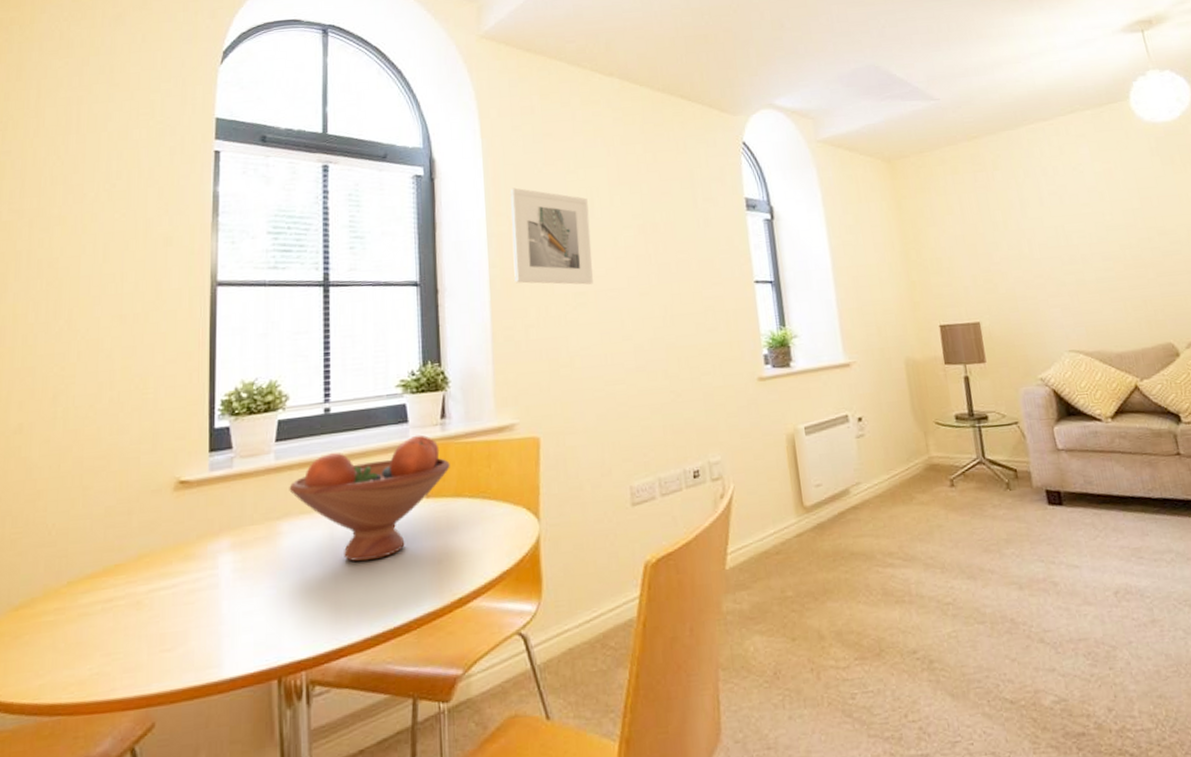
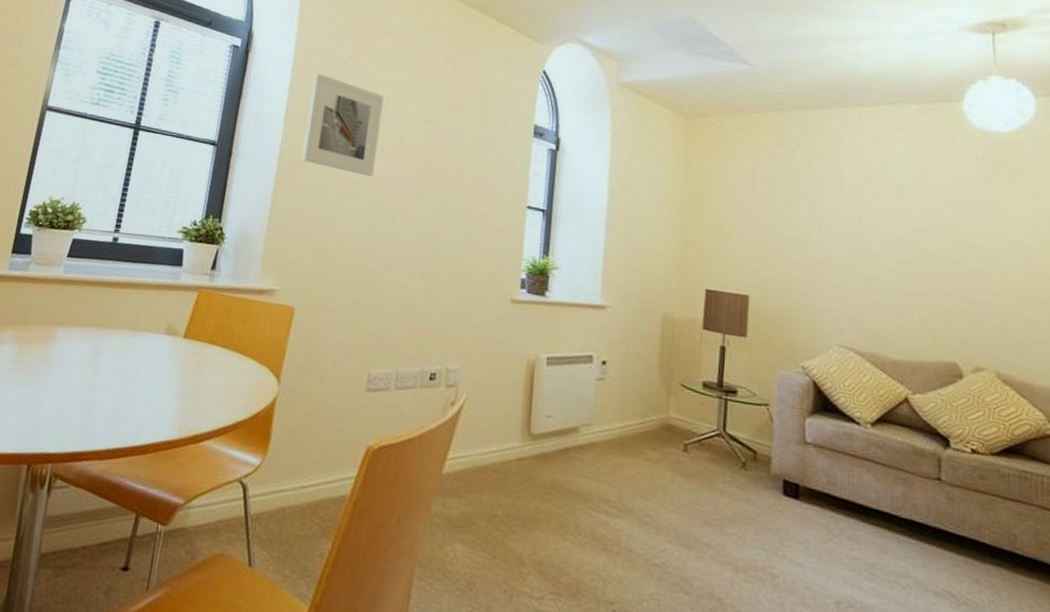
fruit bowl: present [289,434,450,562] -> none [70,277,211,382]

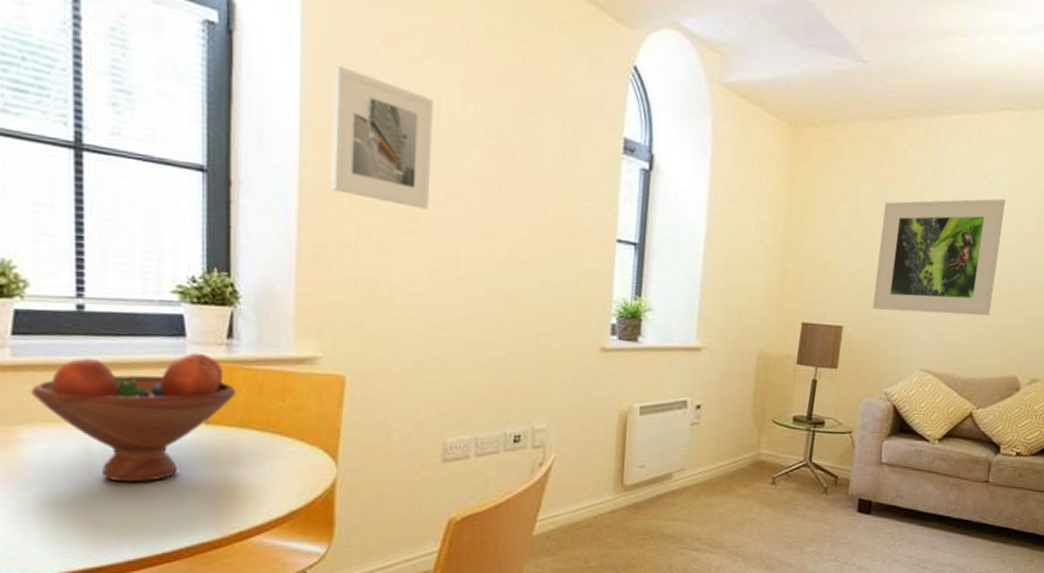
fruit bowl: none [70,277,211,382] -> present [31,352,236,483]
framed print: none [778,182,914,296] -> present [872,198,1006,316]

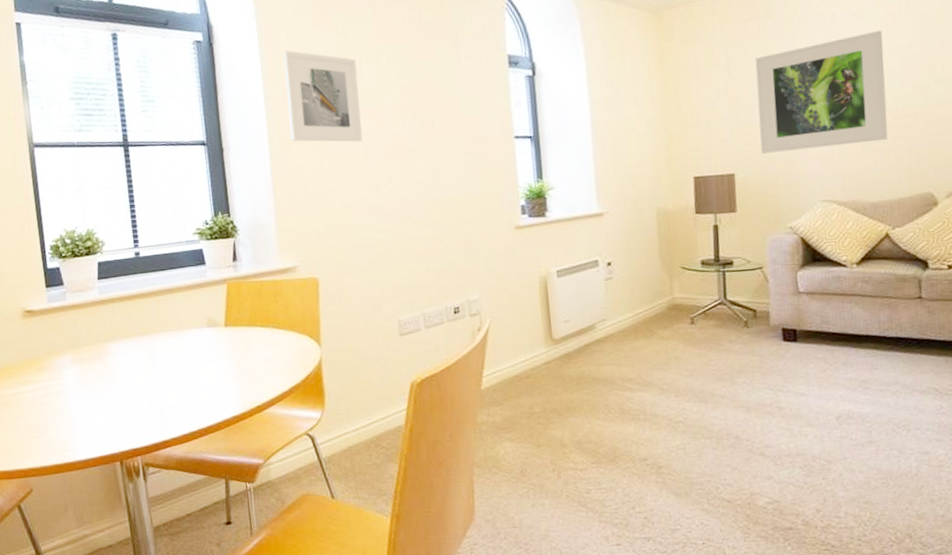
fruit bowl: present [31,352,236,483] -> none [113,275,243,376]

